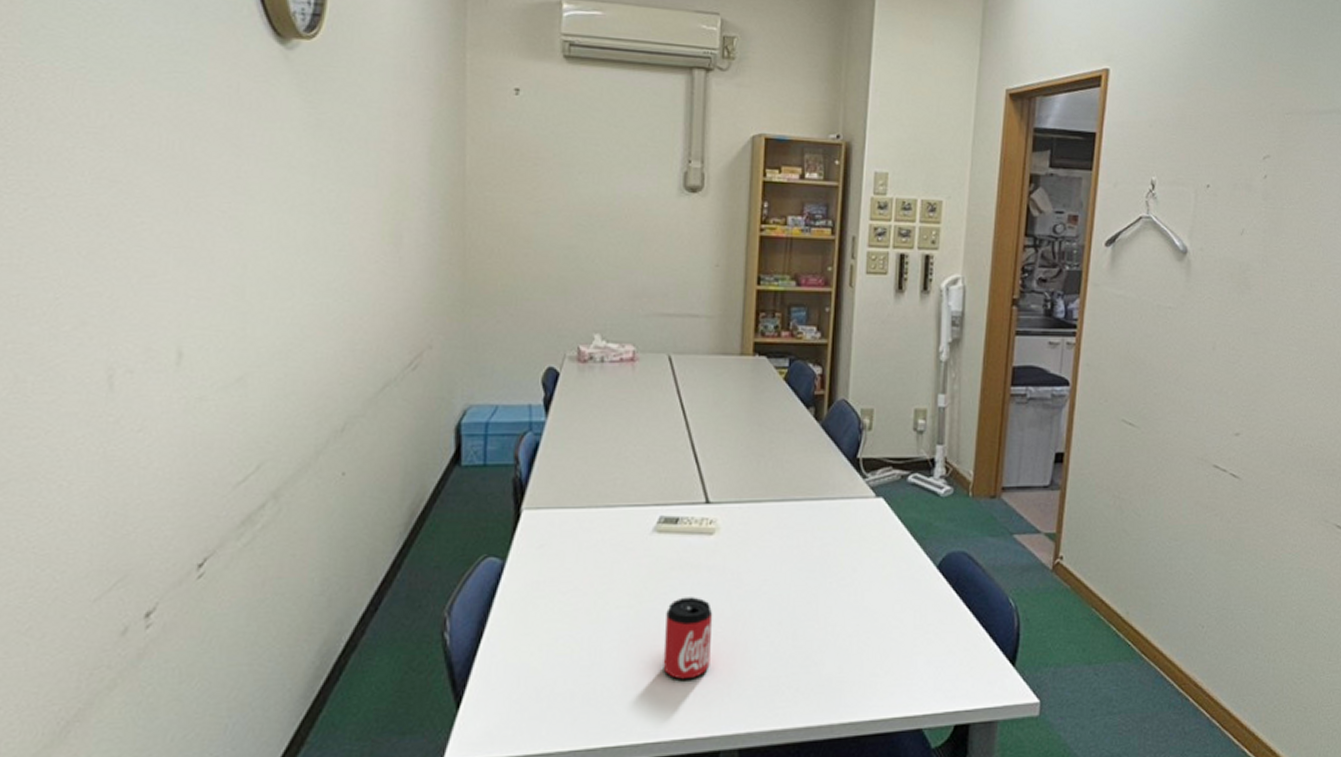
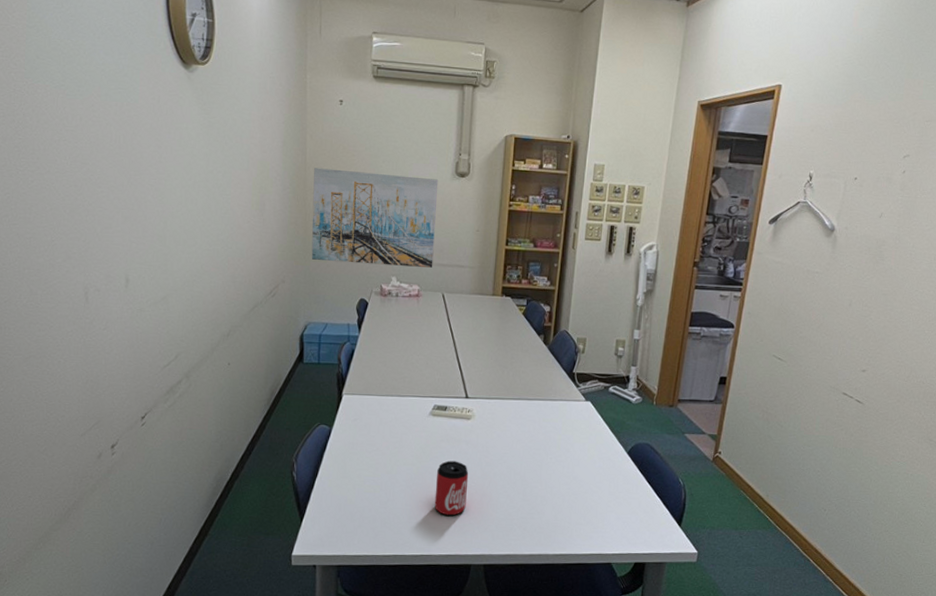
wall art: none [473,182,660,319] -> present [311,168,439,268]

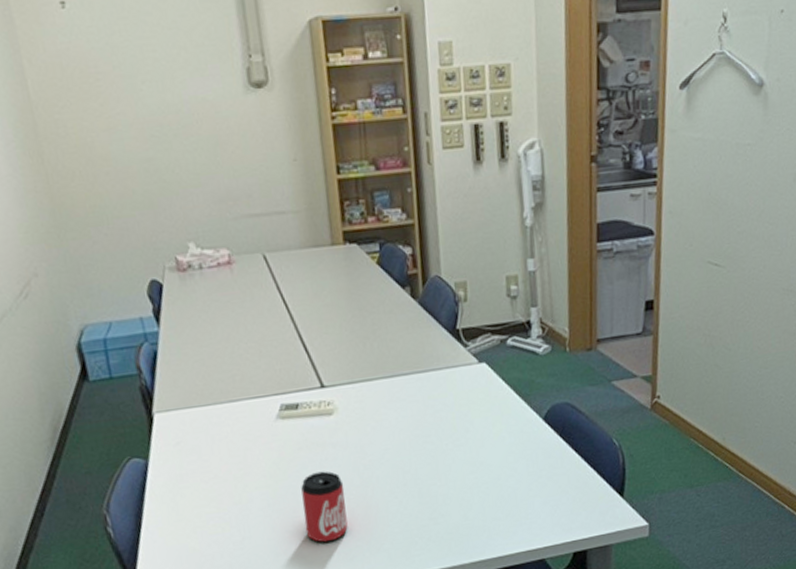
wall art: present [311,168,439,268] -> none [43,96,243,238]

